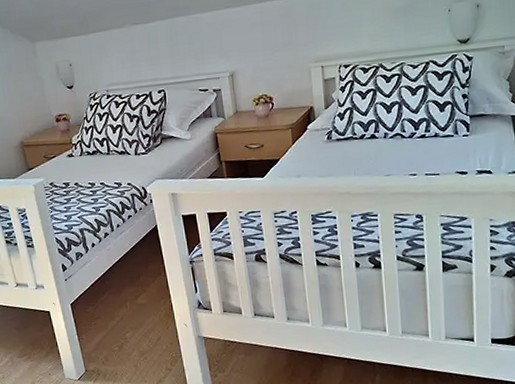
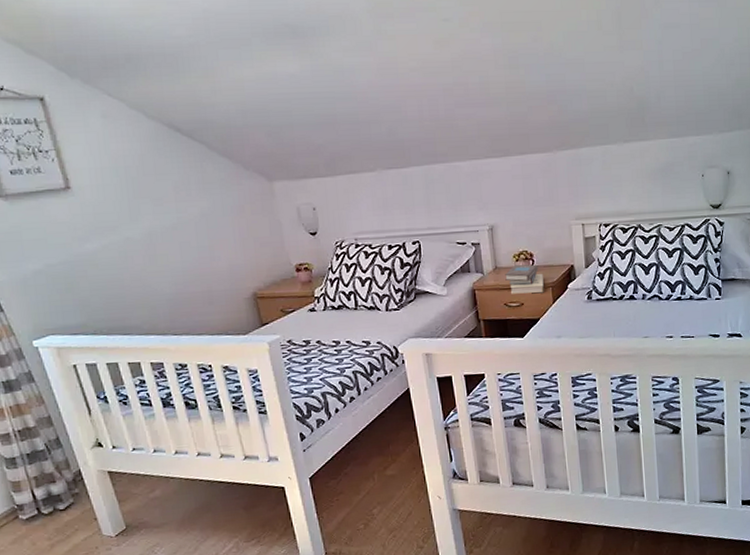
books: none [245,107,284,137] -> present [505,264,544,294]

